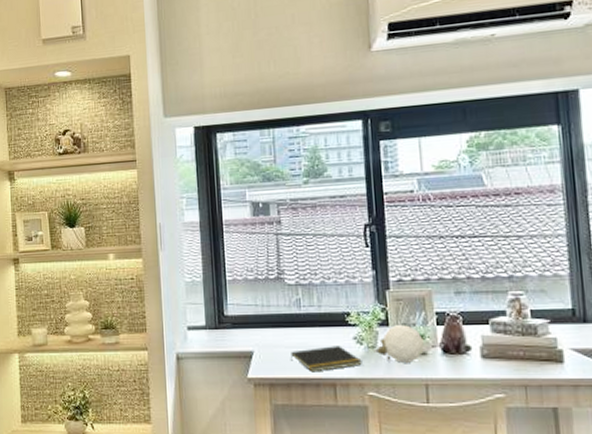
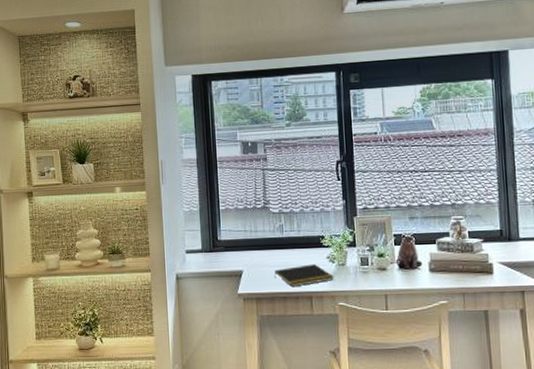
decorative egg: present [374,325,424,363] -> none [343,245,384,277]

